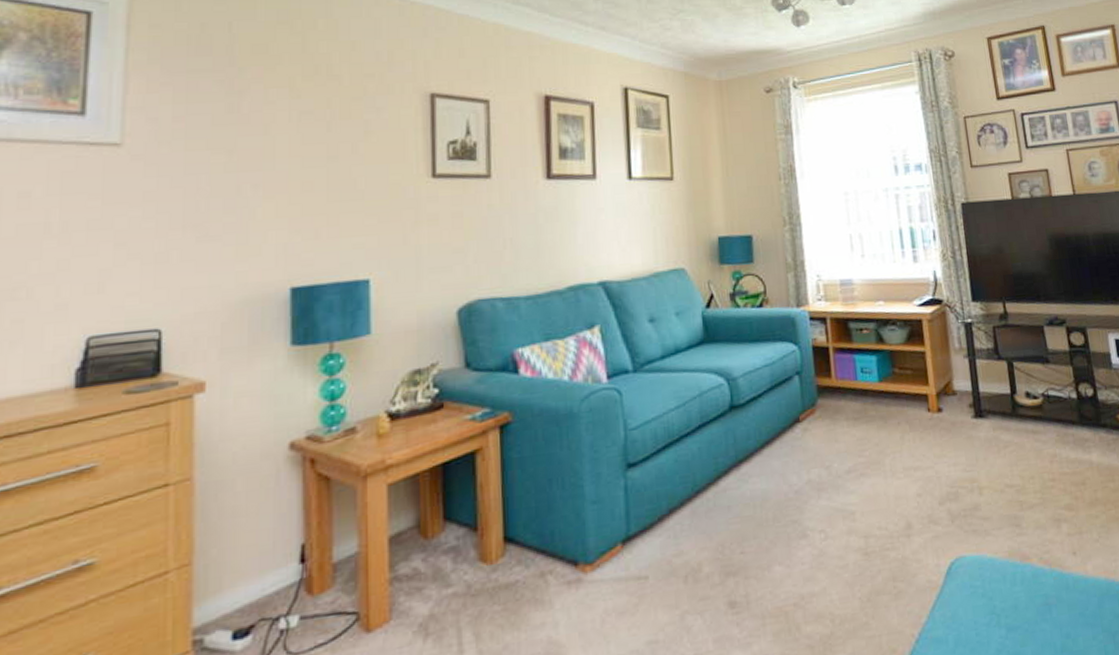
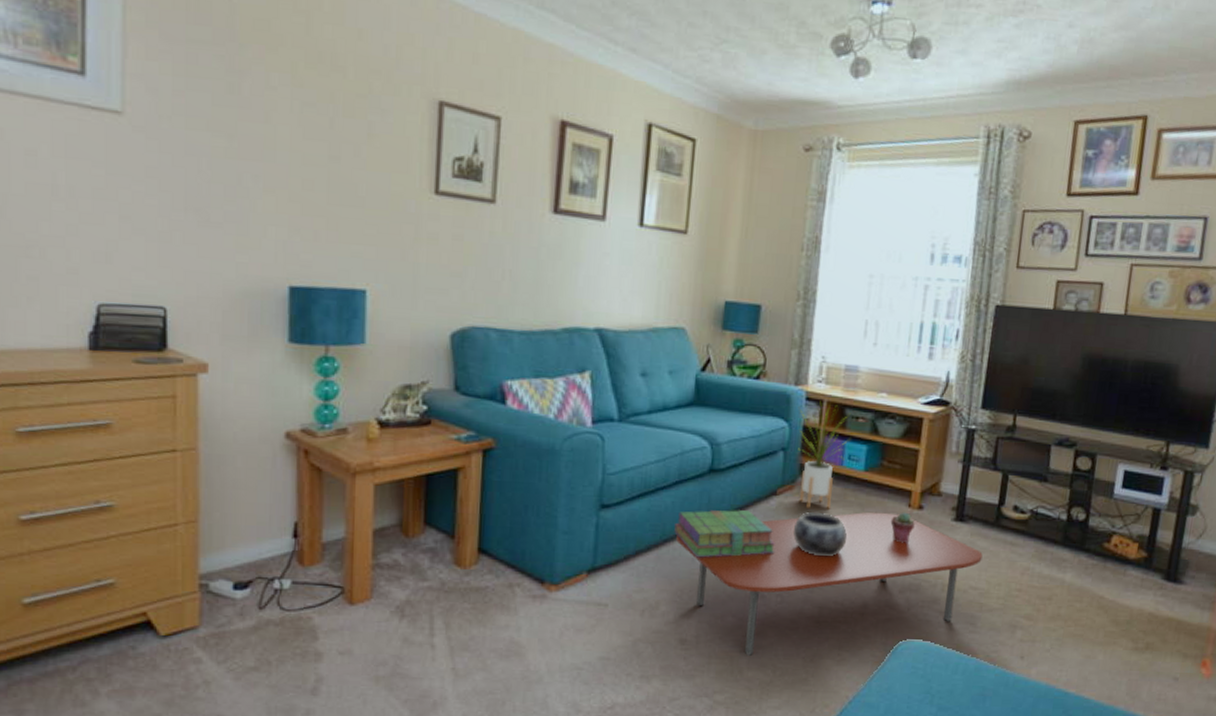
stack of books: none [705,443,808,505] -> present [674,510,775,558]
coffee table: none [708,421,1010,607] -> present [676,512,983,656]
house plant: none [804,319,858,431] -> present [798,401,851,509]
decorative bowl: none [823,431,877,481] -> present [793,512,847,557]
potted succulent: none [914,417,939,451] -> present [890,512,915,543]

